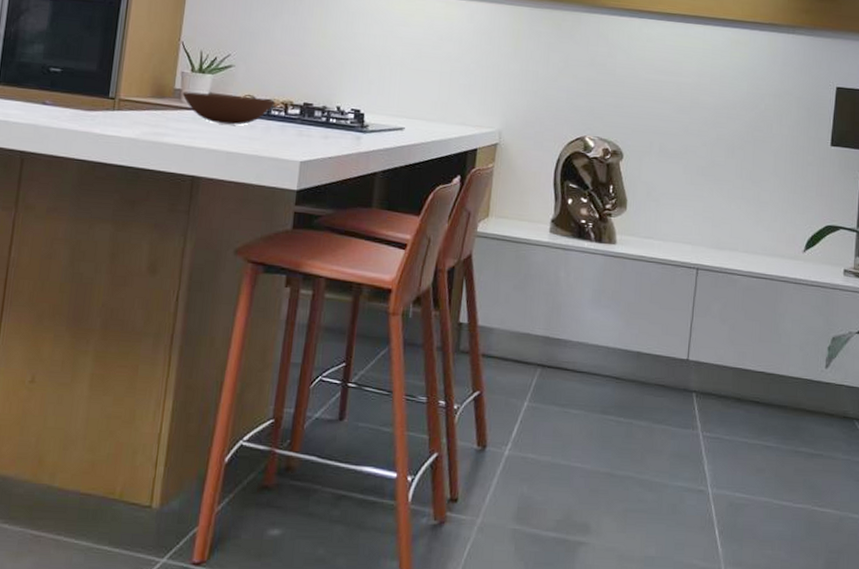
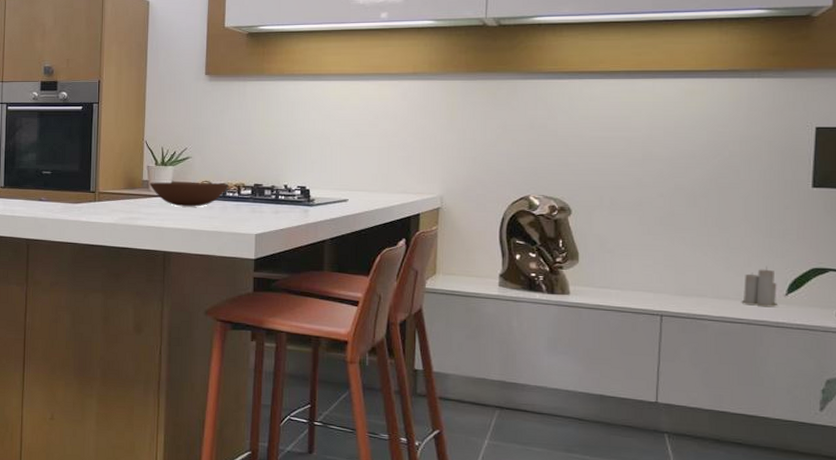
candle: none [766,222,798,264] -> present [741,267,779,308]

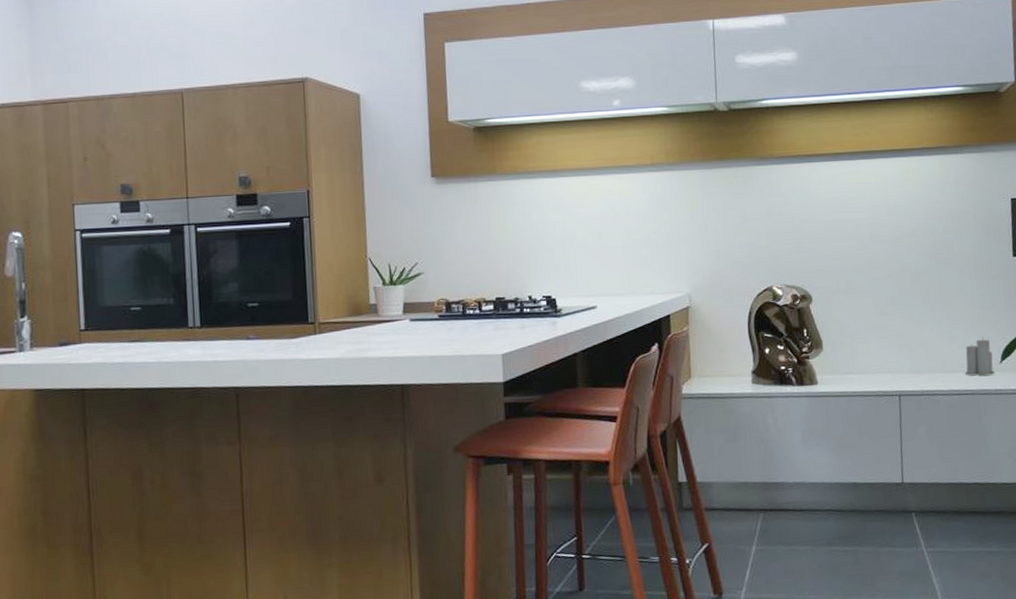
bowl: present [149,182,229,207] -> none [378,300,468,331]

